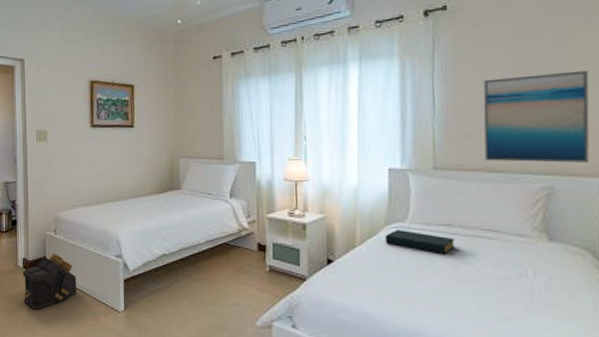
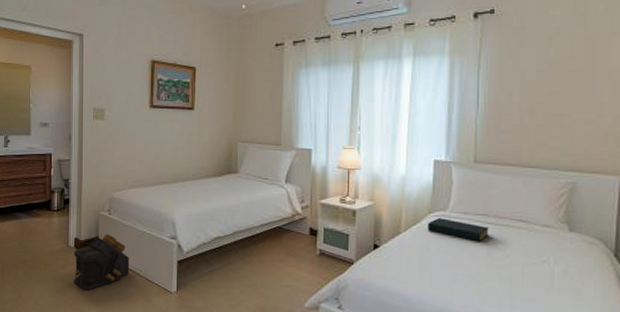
wall art: present [483,70,590,163] -> none [519,78,612,161]

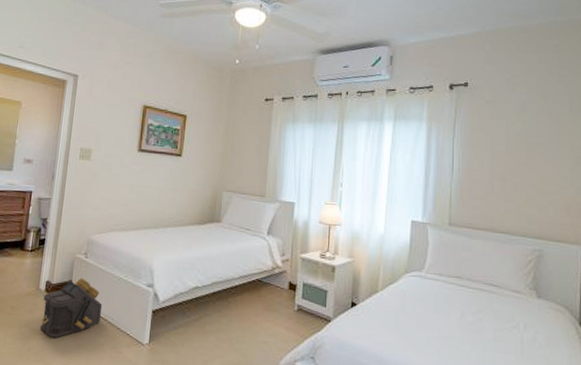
hardback book: present [427,218,489,242] -> none [404,278,462,305]

